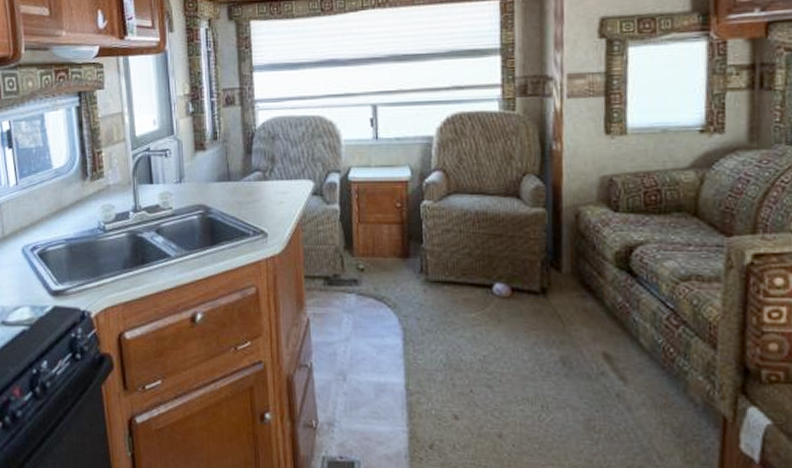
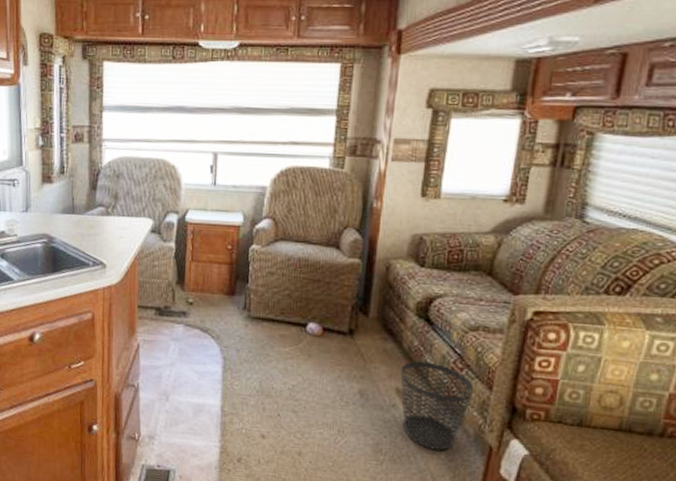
wastebasket: none [606,319,696,424] -> present [400,361,474,451]

